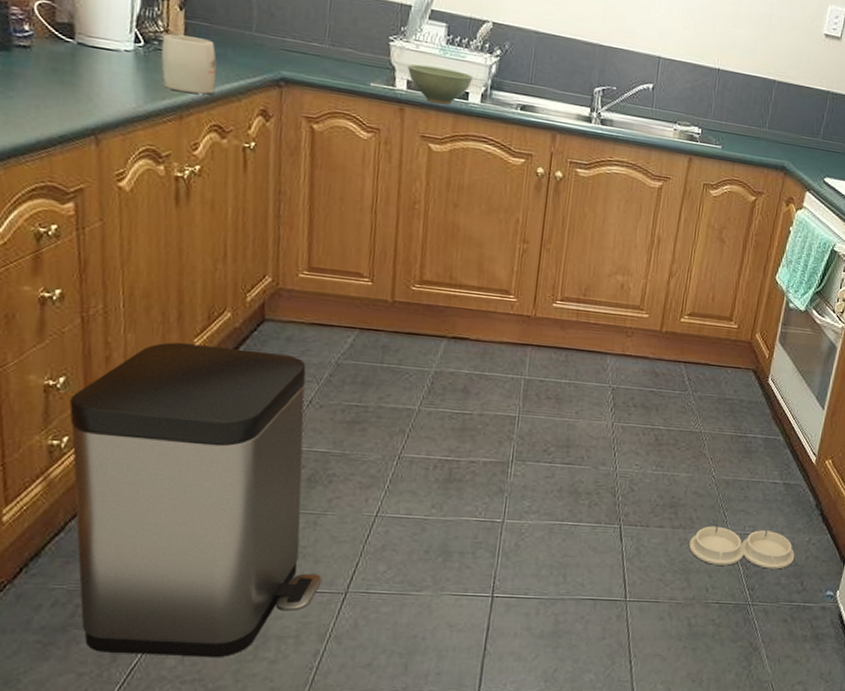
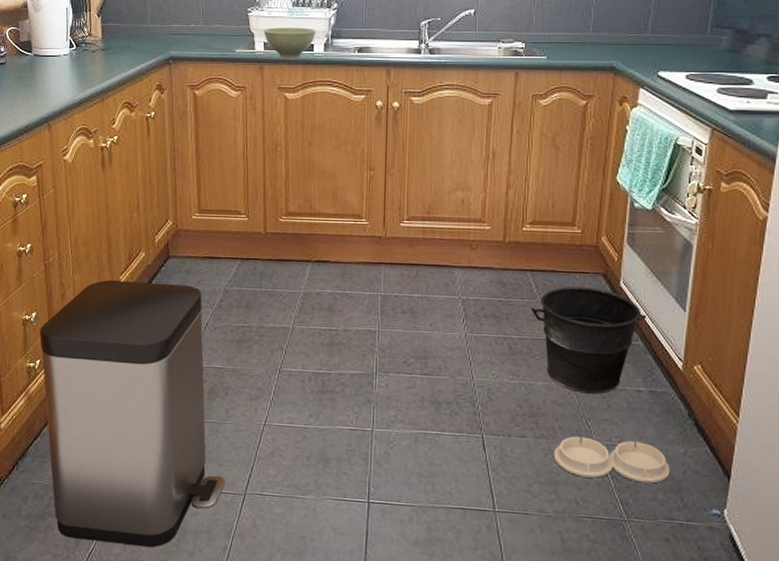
mug: present [161,33,218,95] -> none [87,36,125,80]
bucket: none [680,380,789,486] -> present [530,286,647,394]

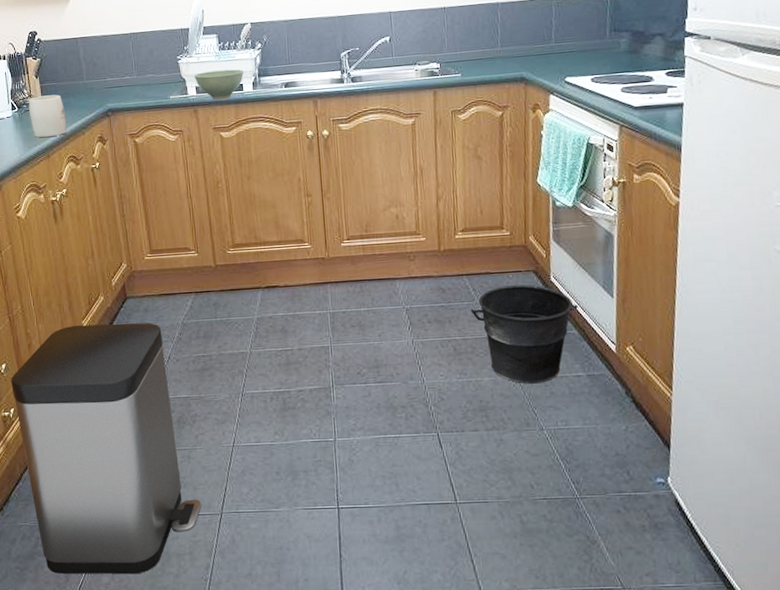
mug: none [87,36,125,80] -> present [29,94,67,138]
pet bowl: present [554,436,671,484] -> none [506,423,615,462]

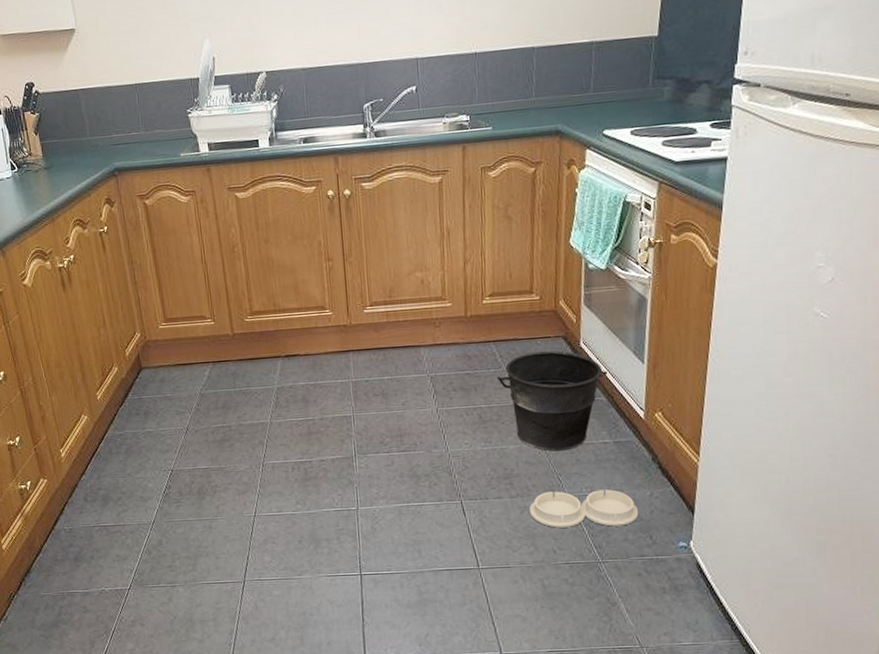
pedal bin: present [11,323,202,575] -> none [26,393,225,641]
mug: present [29,94,67,138] -> none [29,152,72,200]
bowl: present [193,69,245,100] -> none [205,123,260,157]
pet bowl: none [506,423,615,462] -> present [530,489,639,528]

